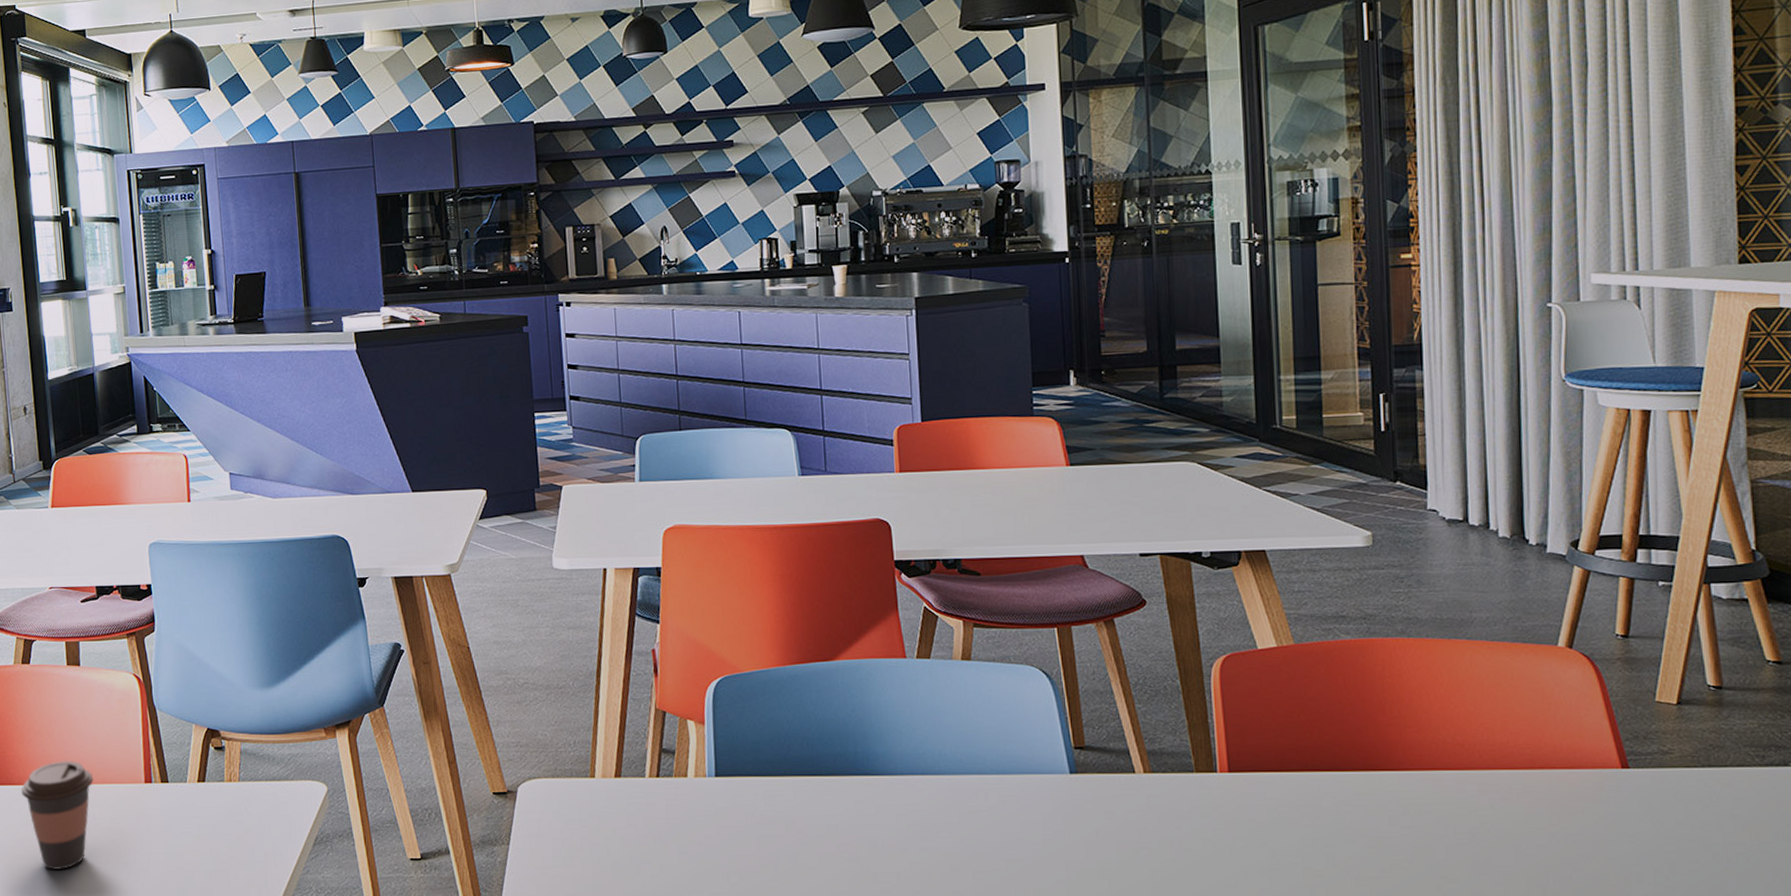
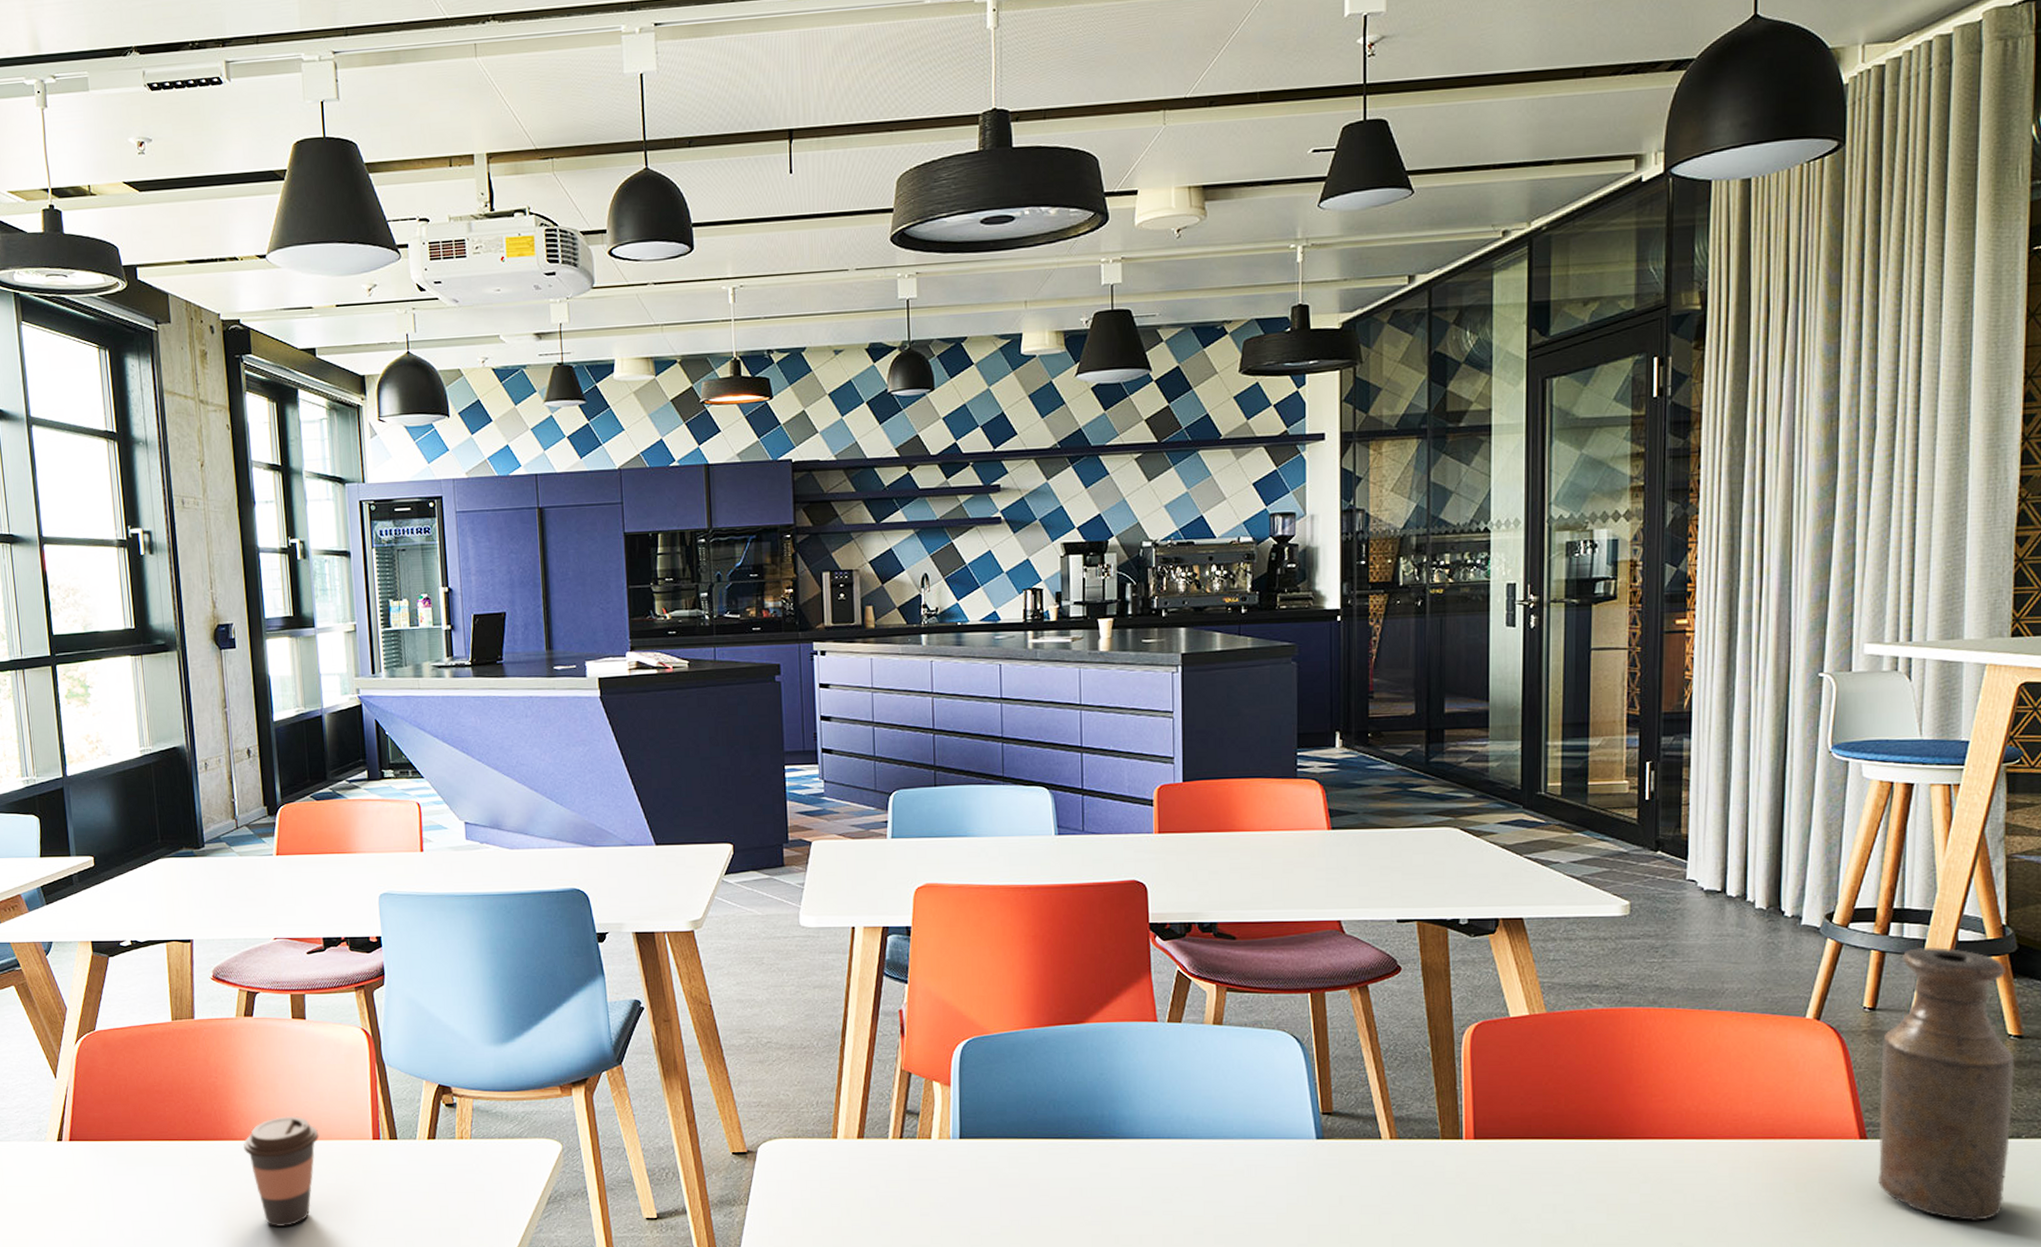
bottle: none [1638,573,1777,852] -> present [1878,947,2015,1222]

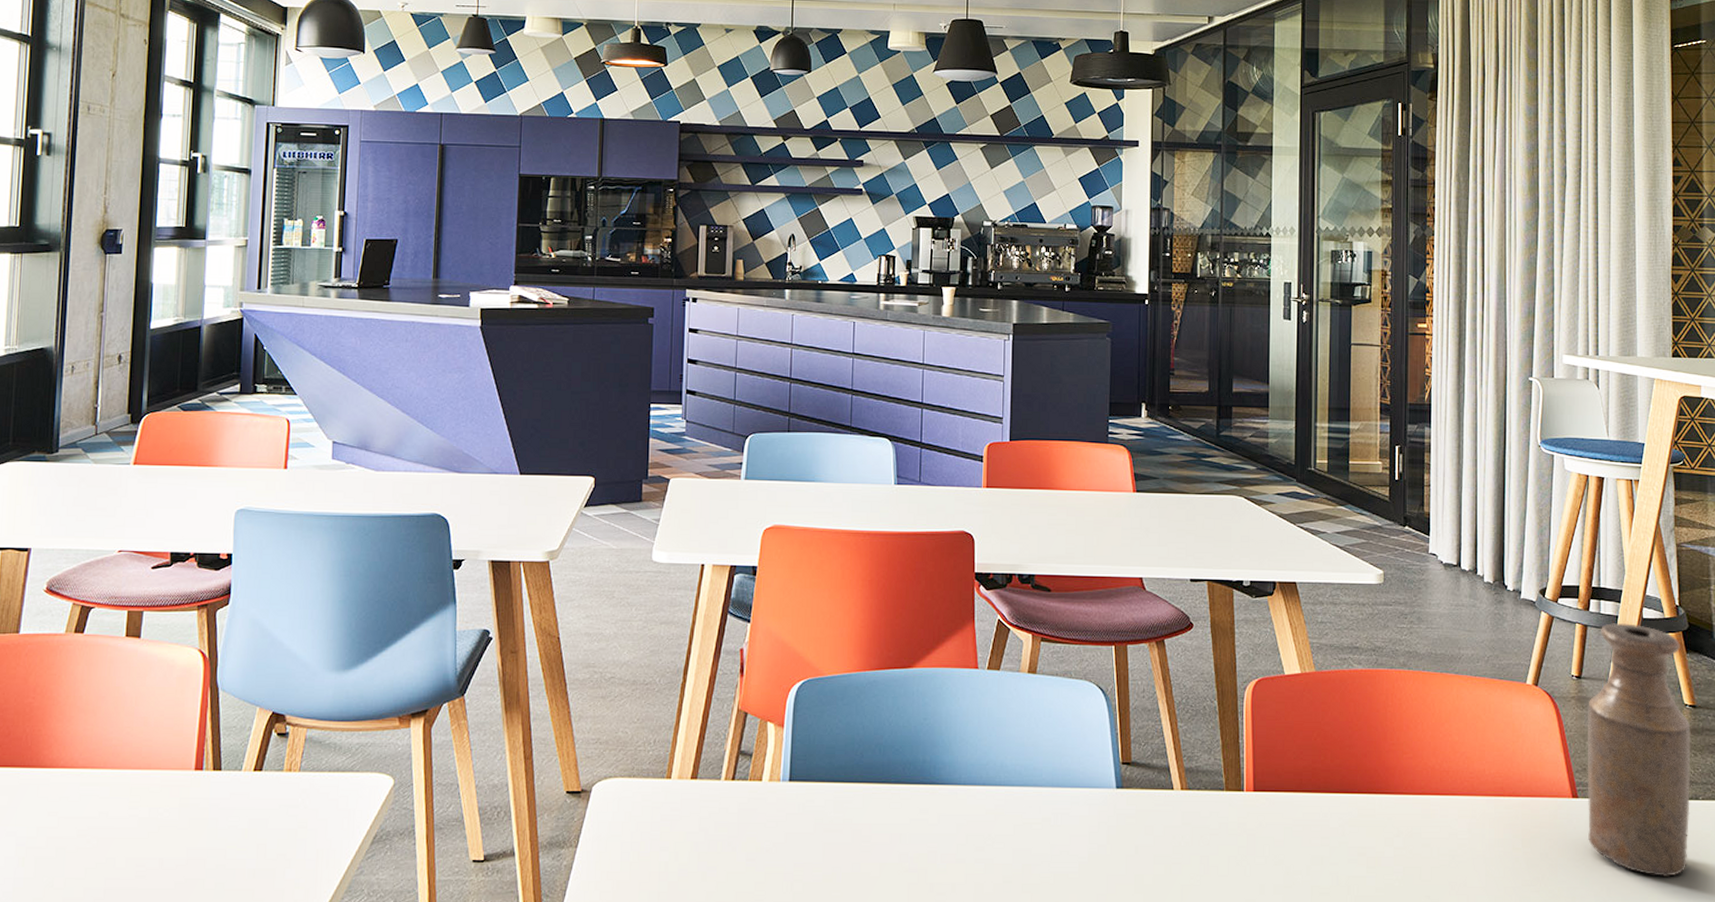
coffee cup: present [243,1115,319,1227] -> none [51,741,138,866]

